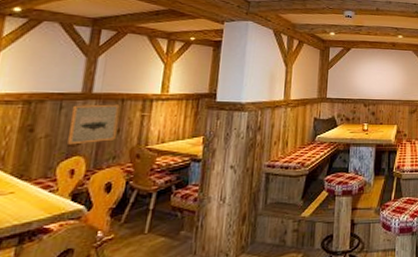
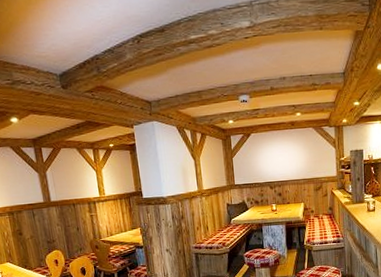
wall art: present [68,104,120,145] -> none [41,208,77,242]

